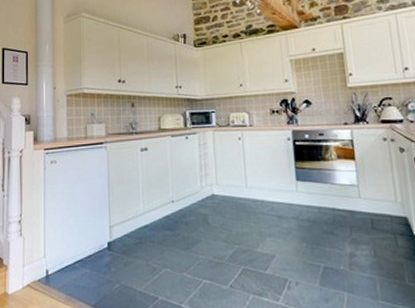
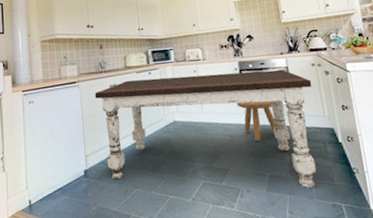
dining table: none [123,142,383,287] -> present [94,69,317,189]
stool: none [288,178,335,226] -> present [236,100,276,142]

